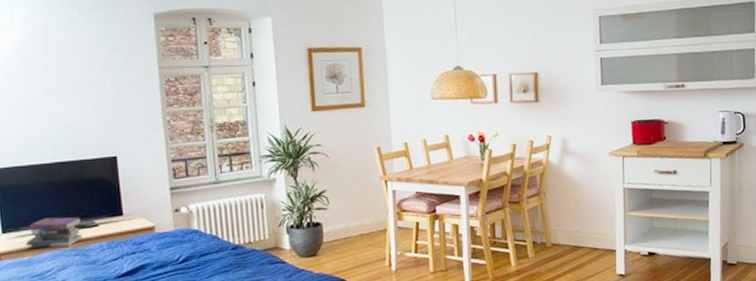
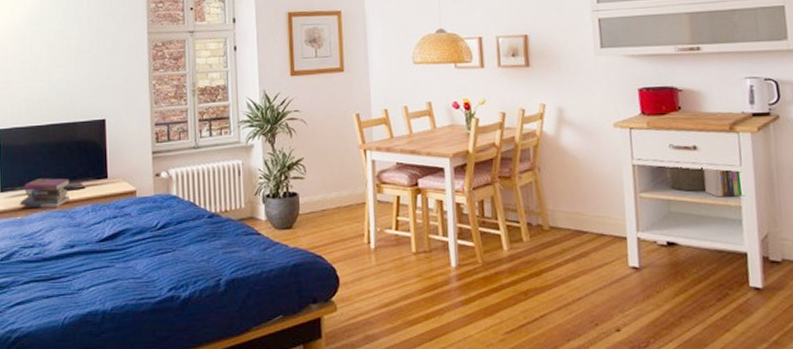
basket: none [652,188,683,210] -> present [667,166,707,192]
books: none [680,190,712,214] -> present [703,170,745,198]

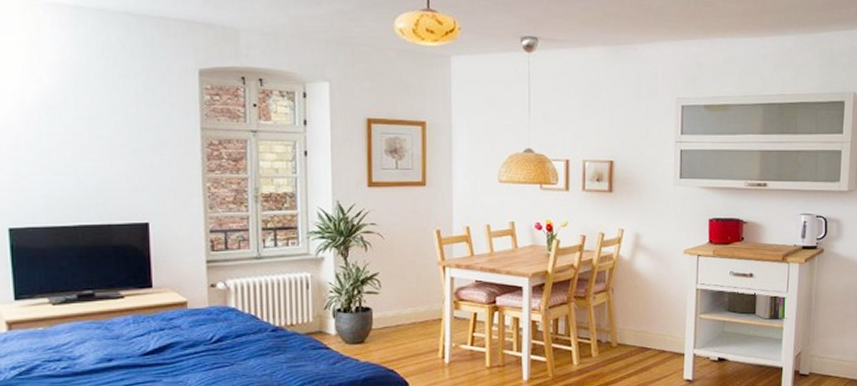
books: present [20,178,70,208] -> none [41,285,105,319]

